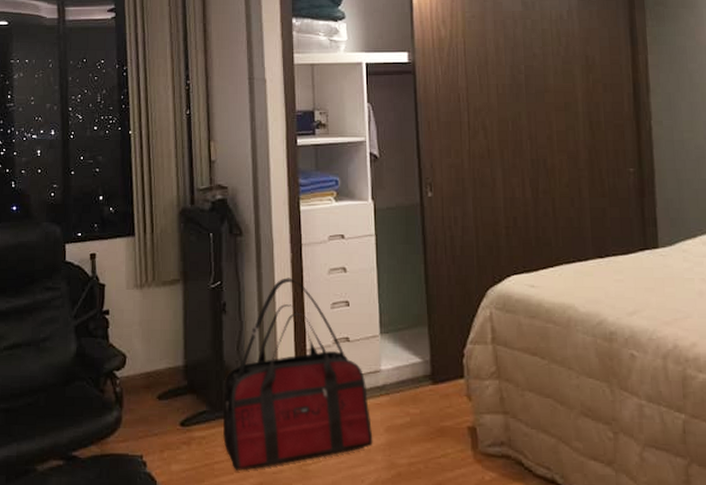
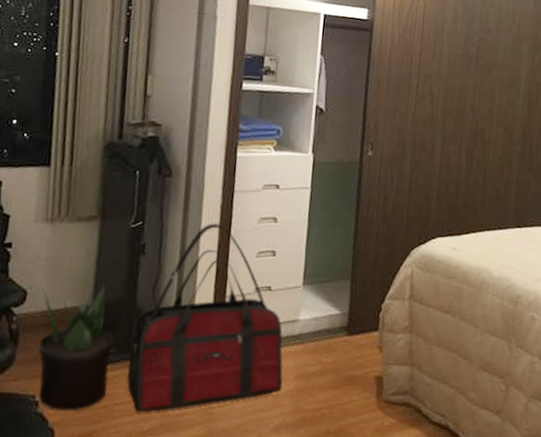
planter: none [139,346,207,470] -> present [38,286,114,410]

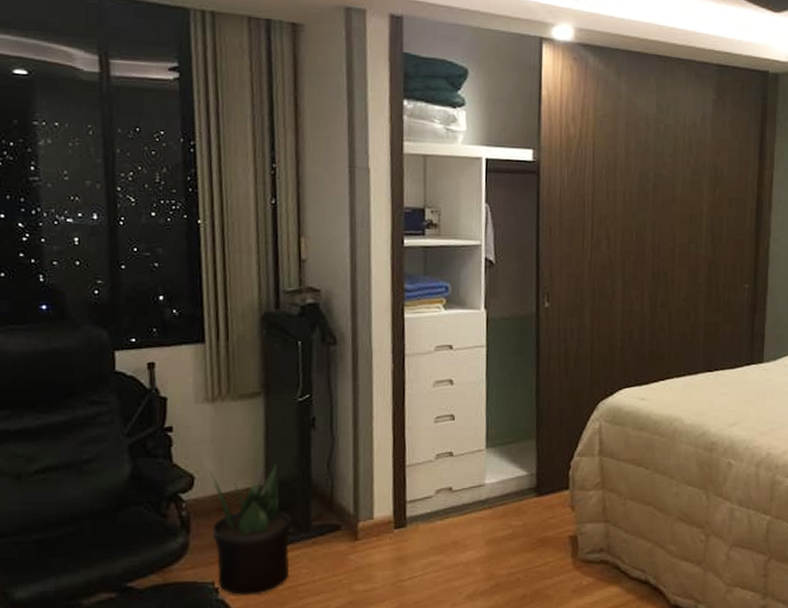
duffel bag: present [126,223,283,413] -> none [308,390,473,591]

